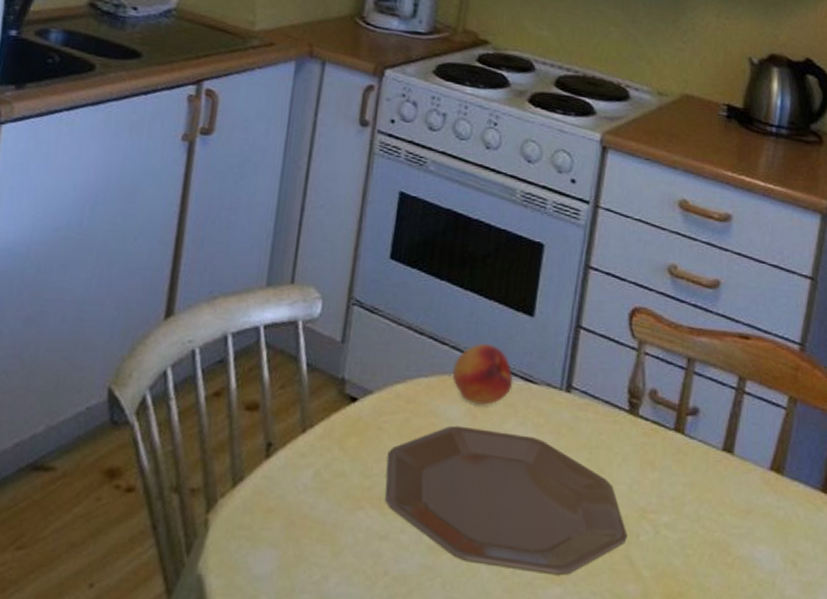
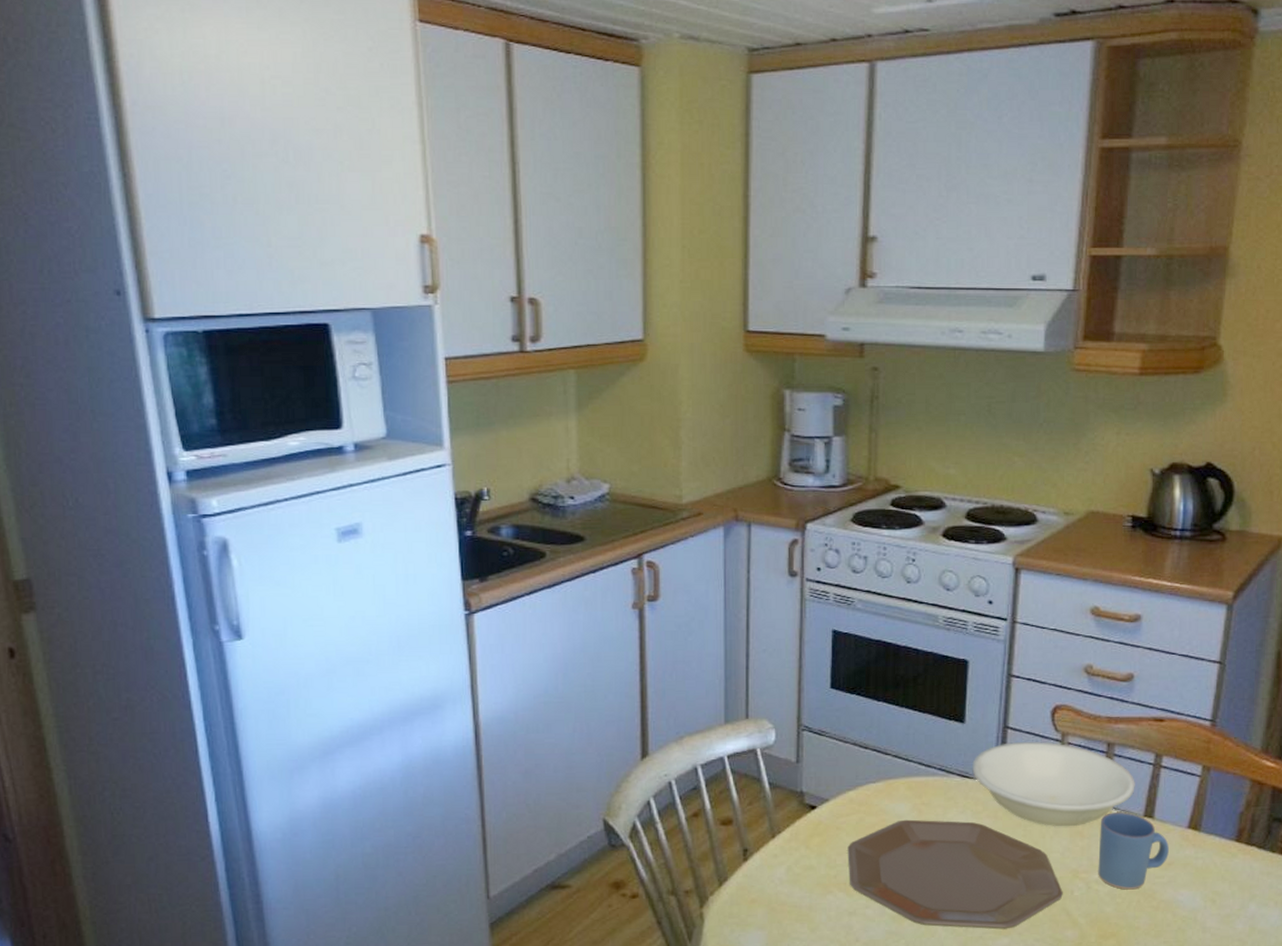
fruit: present [452,342,513,405] -> none [896,749,951,801]
bowl: none [537,345,715,455] -> present [972,742,1135,827]
mug: none [668,442,748,540] -> present [1098,812,1169,890]

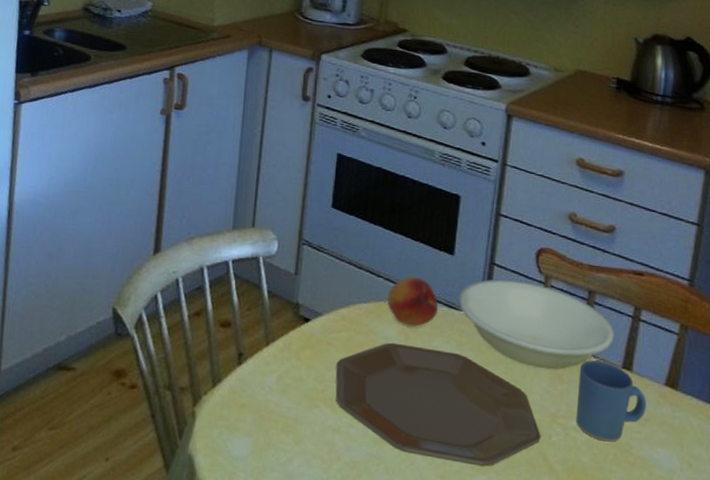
fruit: none [896,749,951,801] -> present [387,276,439,327]

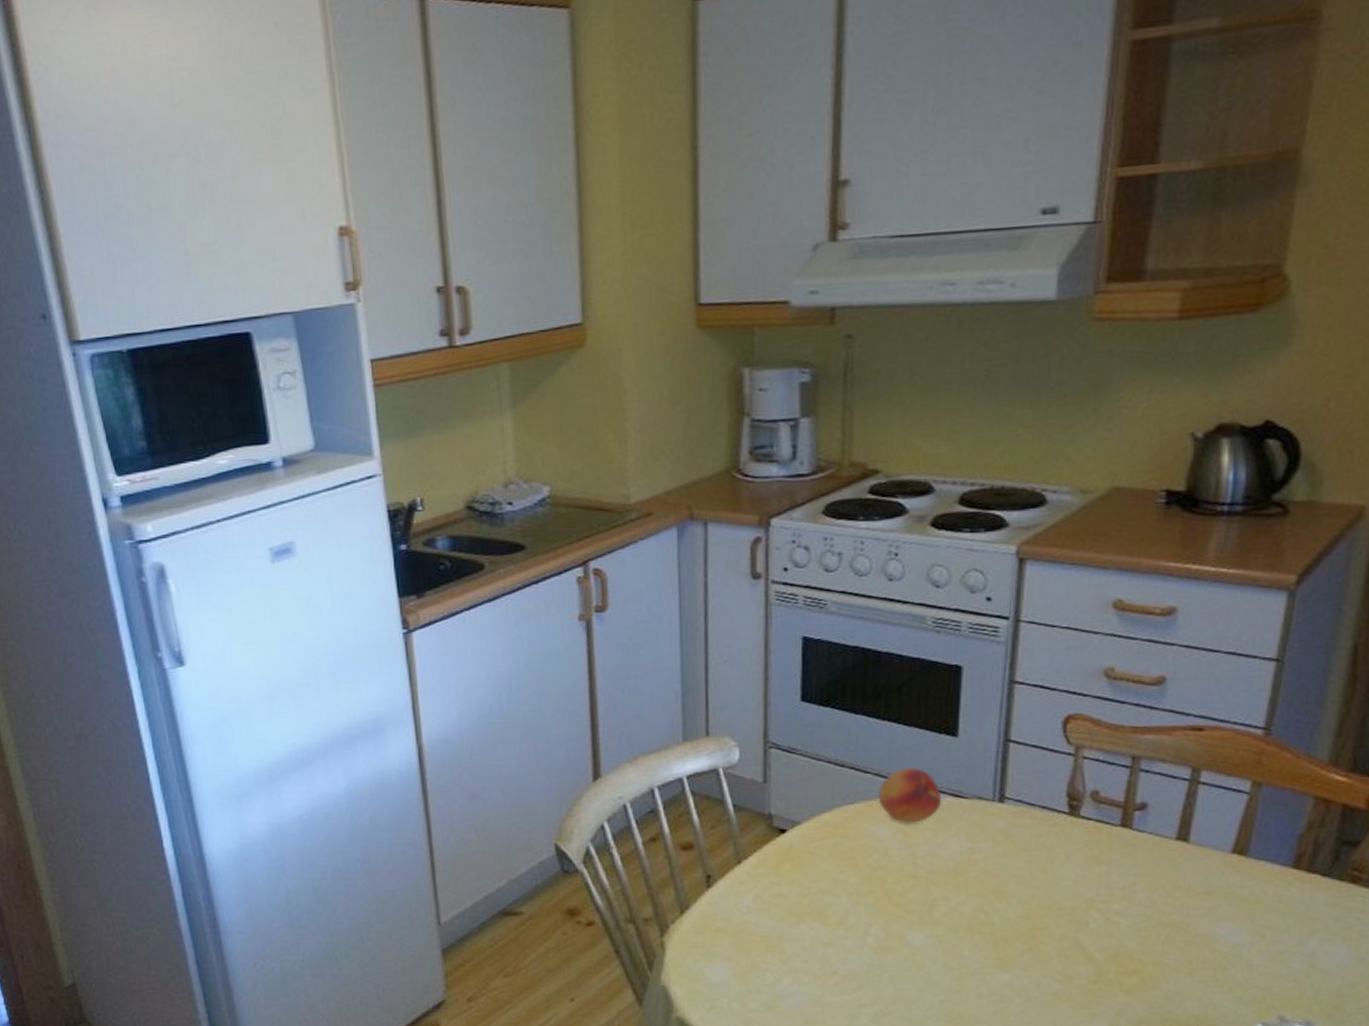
plate: present [335,342,541,467] -> none [822,843,1076,964]
bowl: present [459,279,615,370] -> none [967,756,1166,852]
mug: present [576,360,646,442] -> none [1118,835,1207,922]

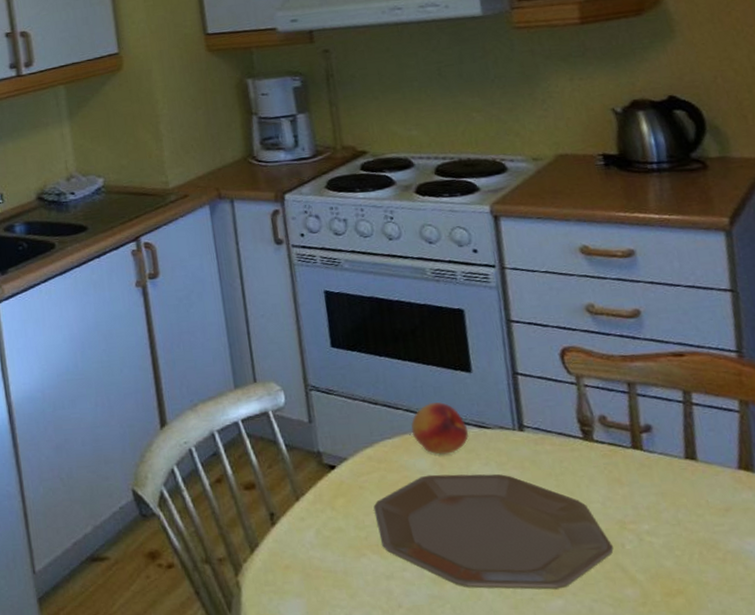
plate: none [822,843,1076,964] -> present [373,474,614,590]

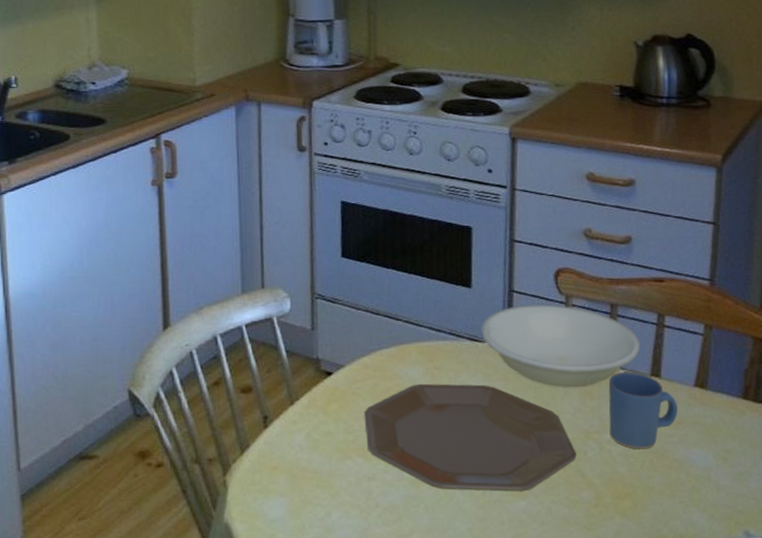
fruit: present [410,401,469,455] -> none [408,314,462,365]
bowl: none [487,385,669,475] -> present [481,304,641,388]
mug: none [638,455,724,541] -> present [608,372,678,450]

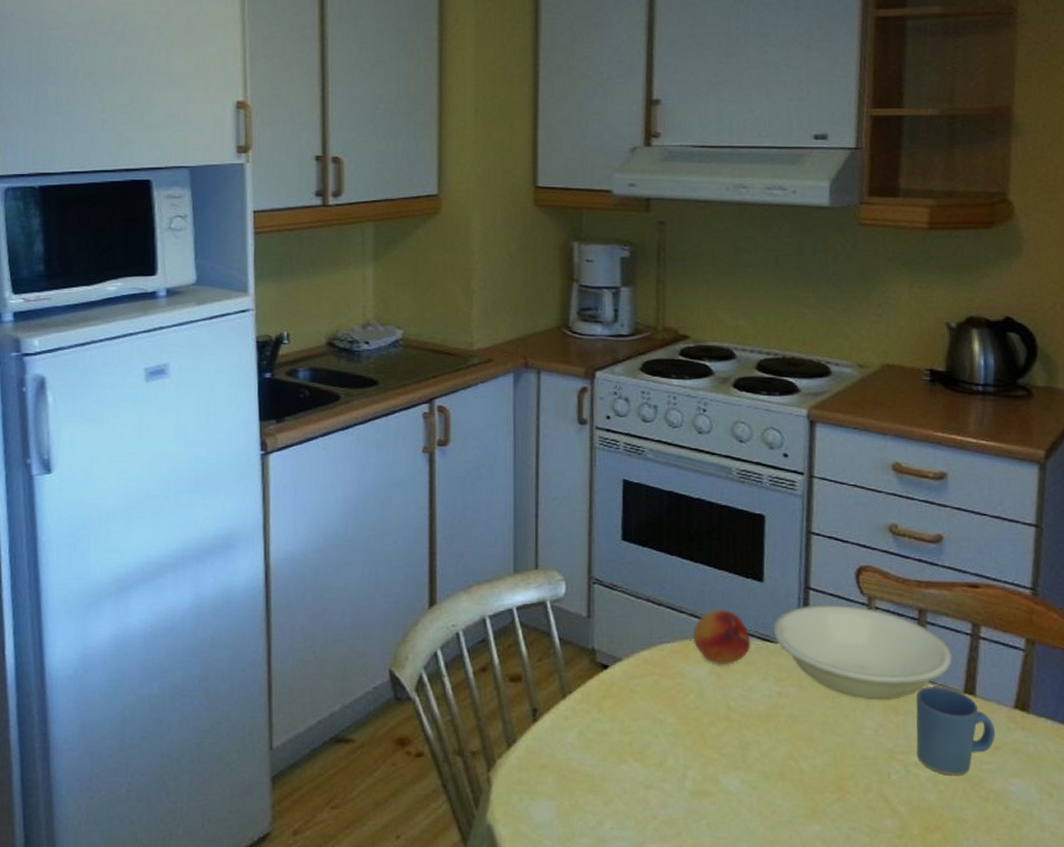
plate: present [364,383,577,492] -> none [642,684,879,814]
fruit: none [408,314,462,365] -> present [692,609,751,665]

